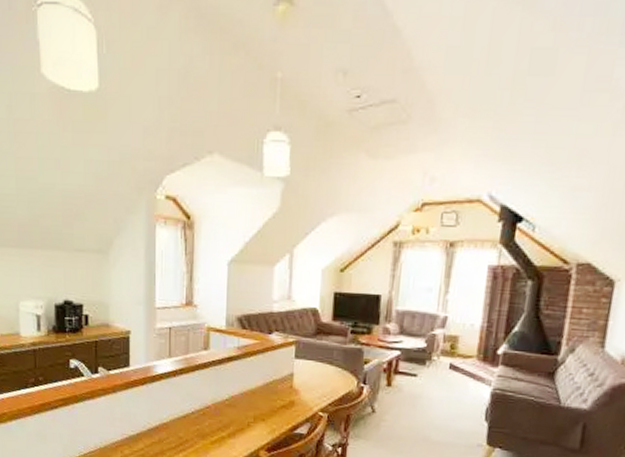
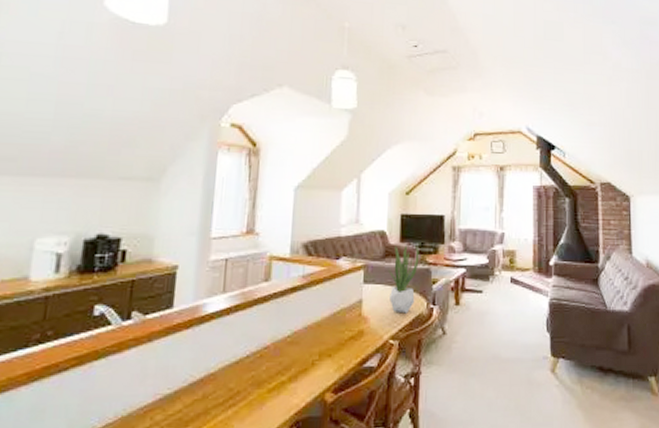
potted plant: none [319,323,352,390] -> present [388,244,419,314]

